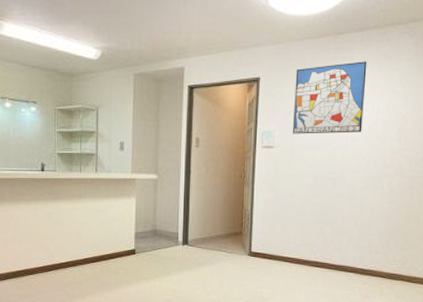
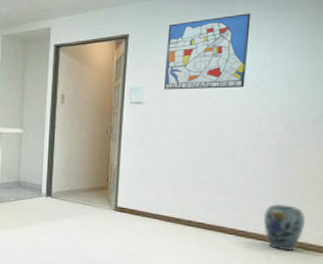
vase: none [378,242,412,285] -> present [263,204,307,251]

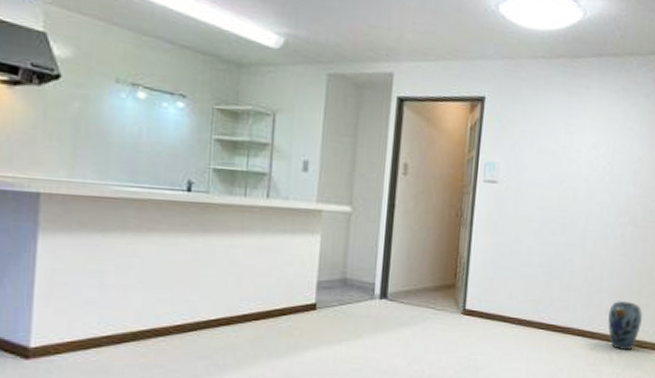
wall art: present [164,13,251,90] -> none [520,91,605,173]

